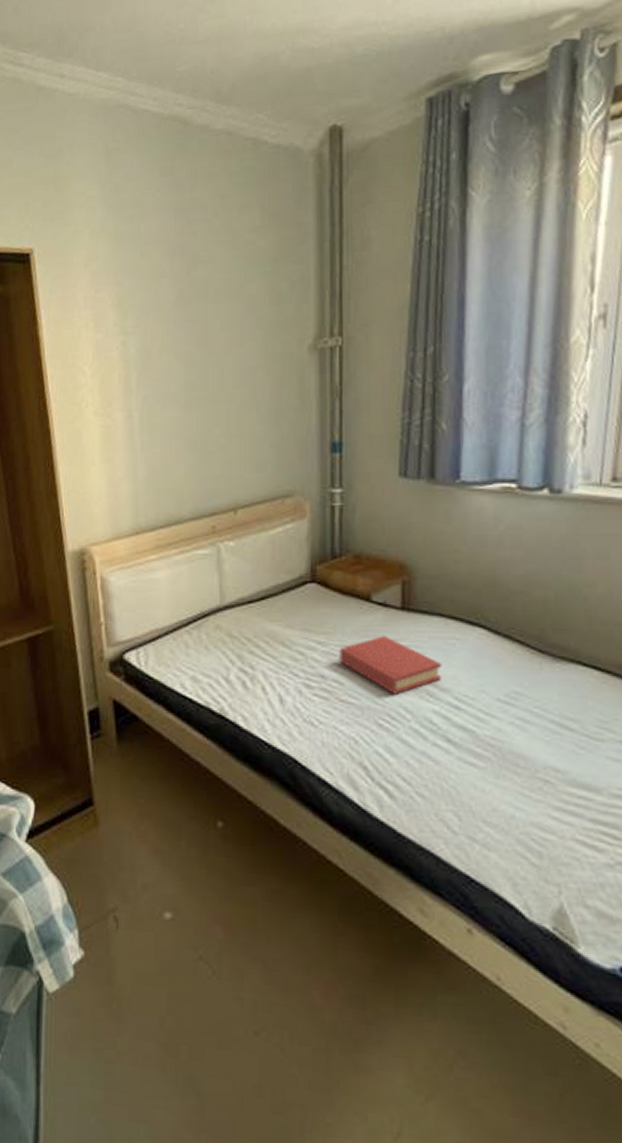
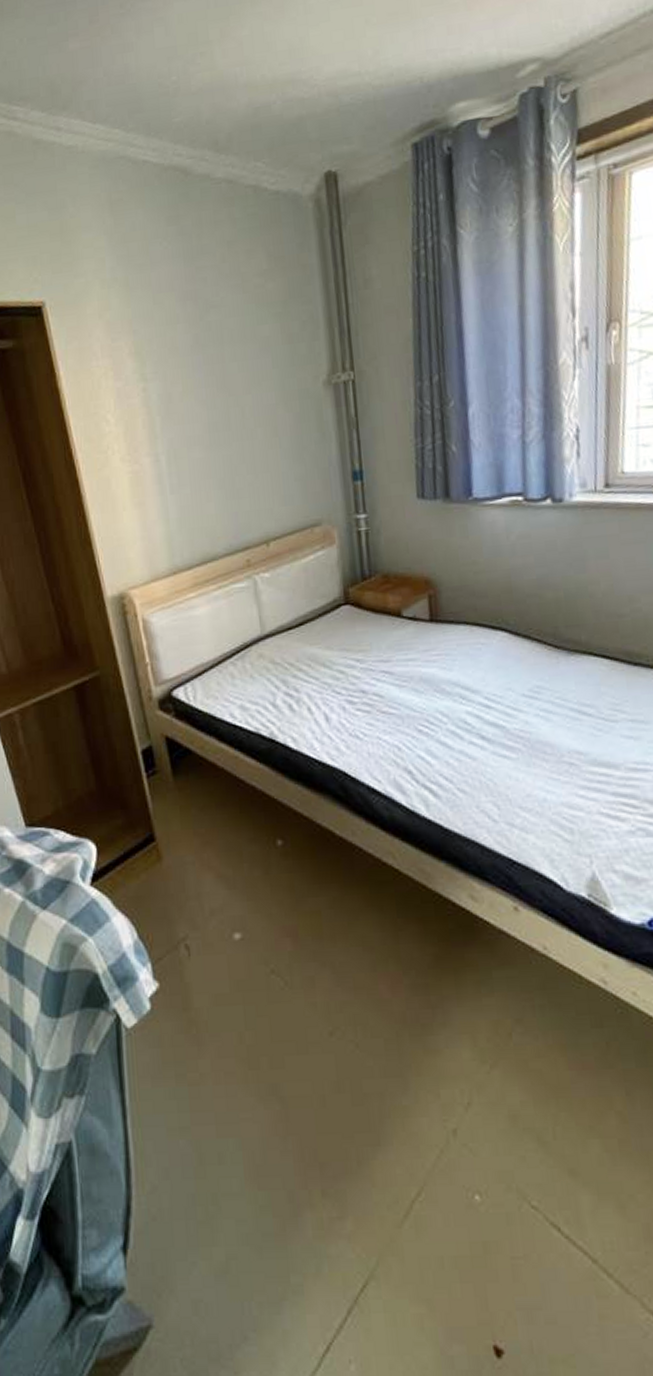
hardback book: present [339,636,443,694] -> none [376,647,472,701]

